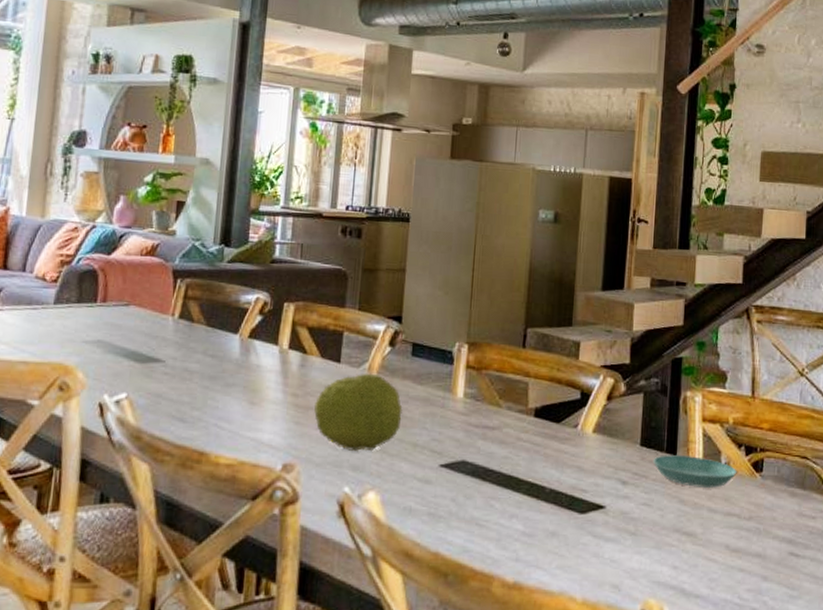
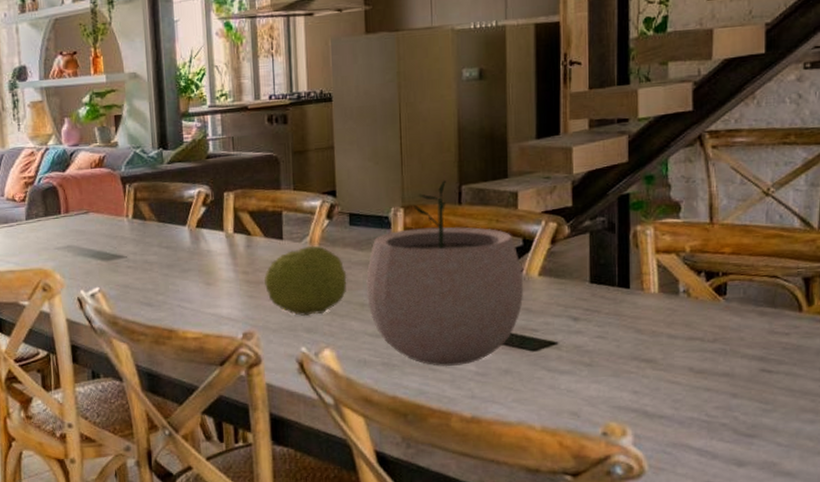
plant pot: none [420,319,578,524] -> present [366,179,524,367]
saucer: present [652,454,737,488] -> none [604,287,698,317]

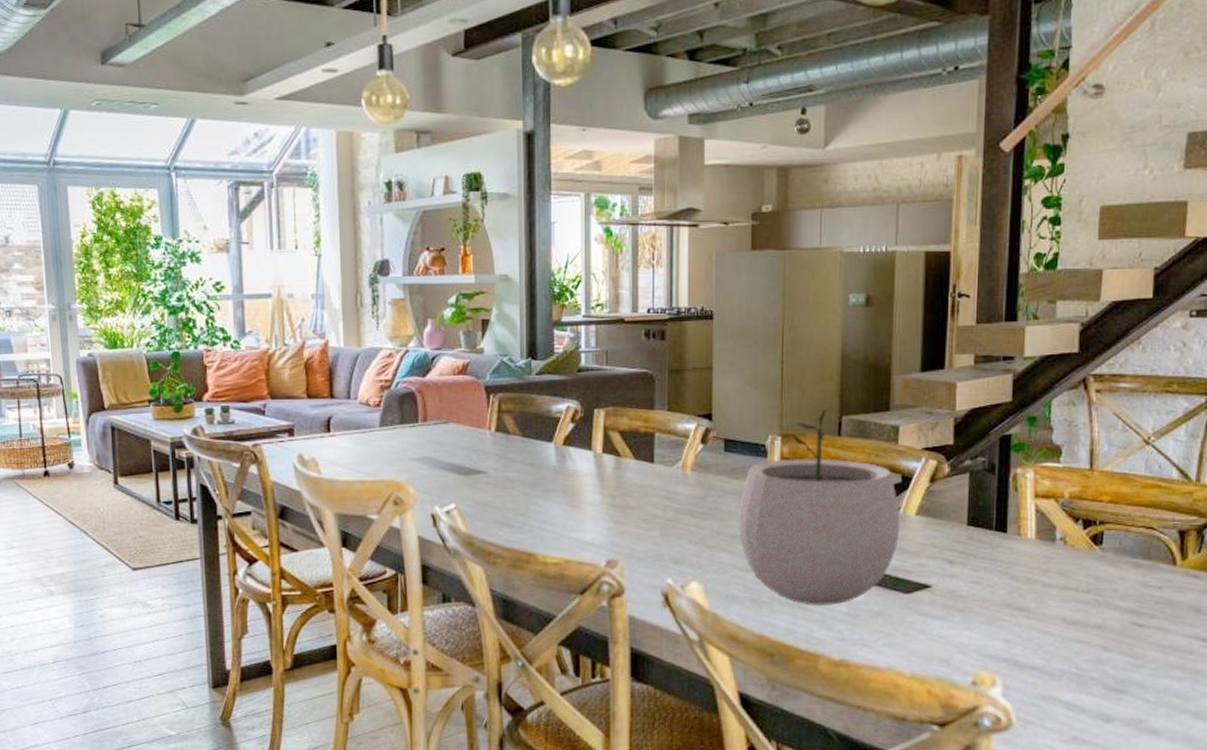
fruit: present [264,245,347,316] -> none [632,471,719,545]

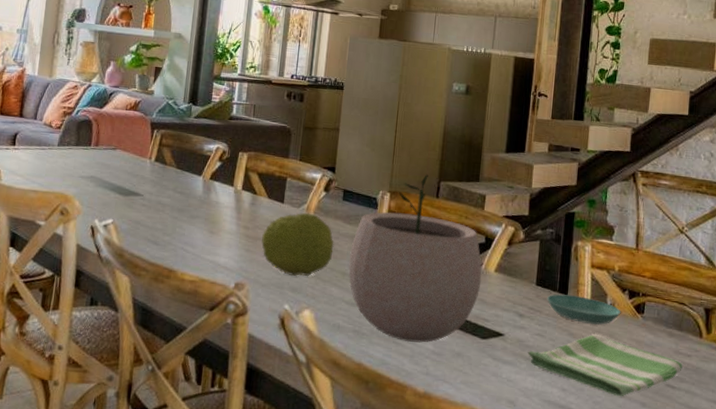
fruit: none [632,471,719,545] -> present [261,212,334,277]
dish towel: none [961,575,1154,641] -> present [527,334,684,396]
saucer: none [981,531,1074,563] -> present [546,294,621,325]

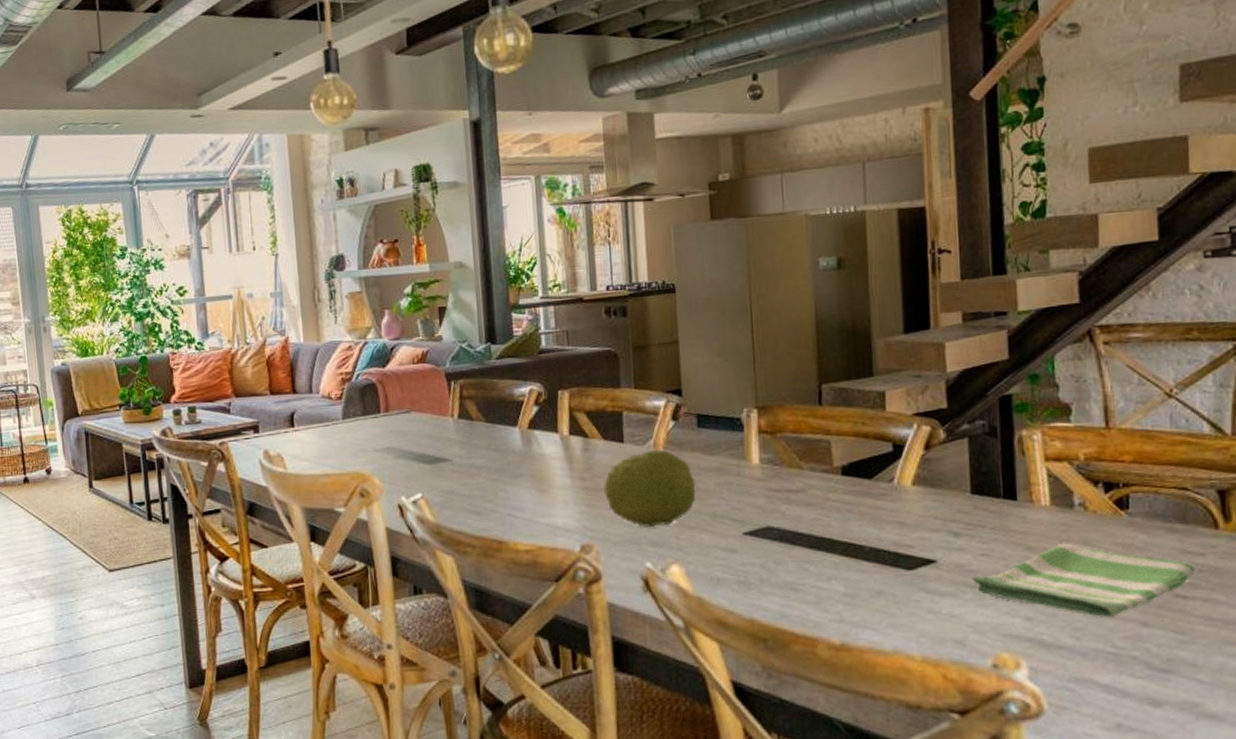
plant pot: present [348,173,482,343] -> none [717,377,896,587]
saucer: present [546,294,621,325] -> none [988,499,1096,532]

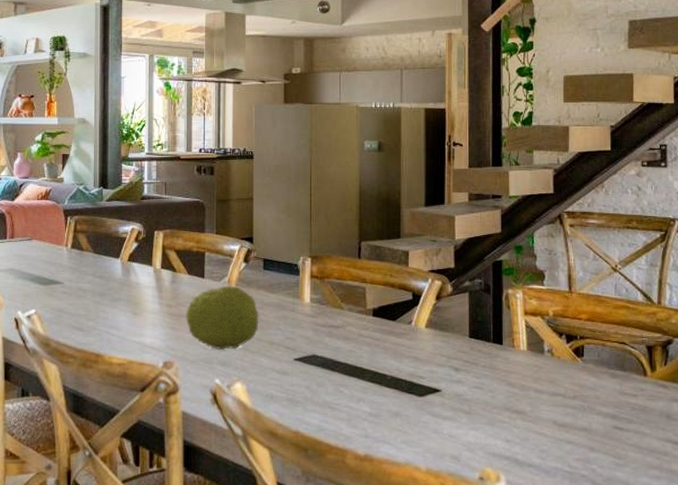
dish towel: present [971,544,1196,617] -> none [467,382,630,442]

